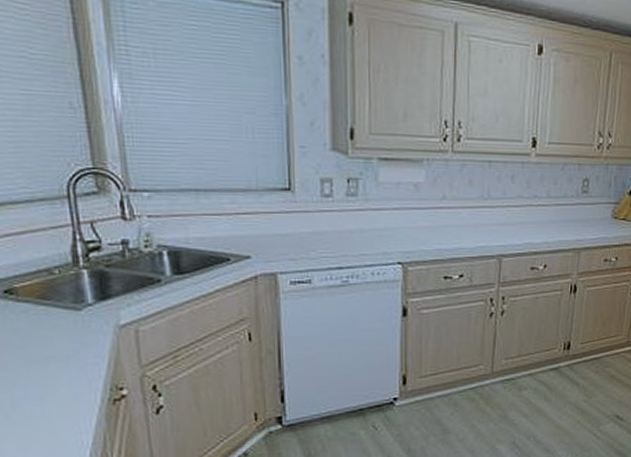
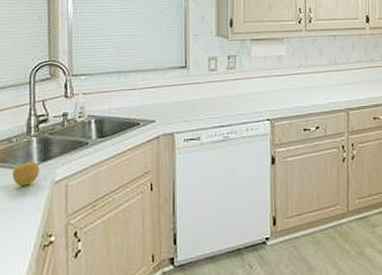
apple: none [59,299,97,329] -> present [12,161,39,186]

